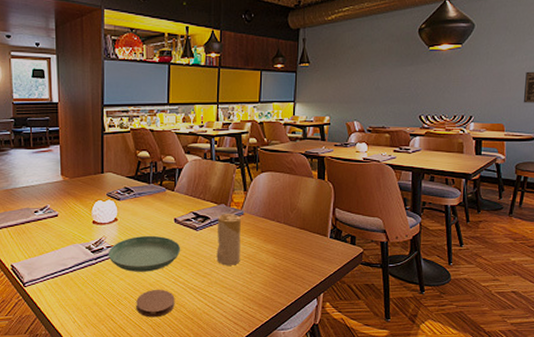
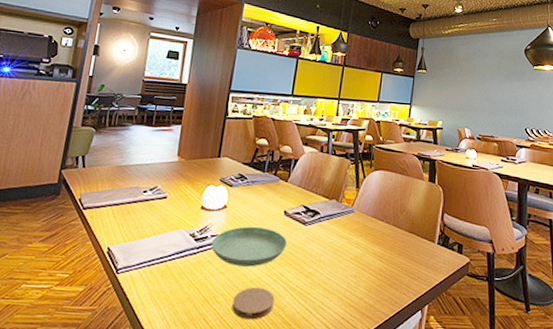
candle: present [216,214,241,265] -> none [322,210,351,267]

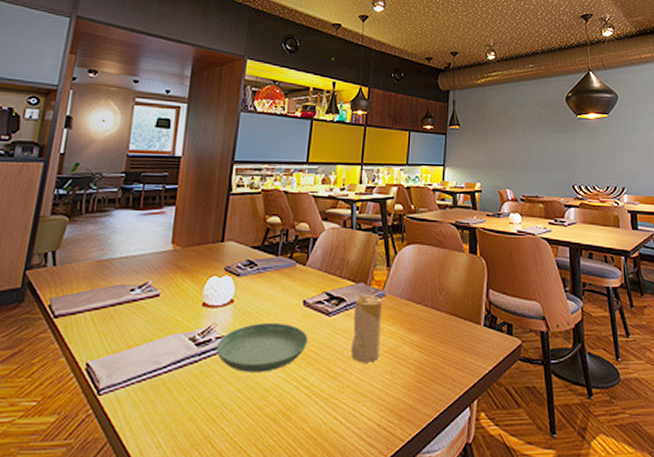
coaster: present [232,287,275,320] -> none [244,396,296,438]
candle: none [322,210,351,267] -> present [351,295,382,363]

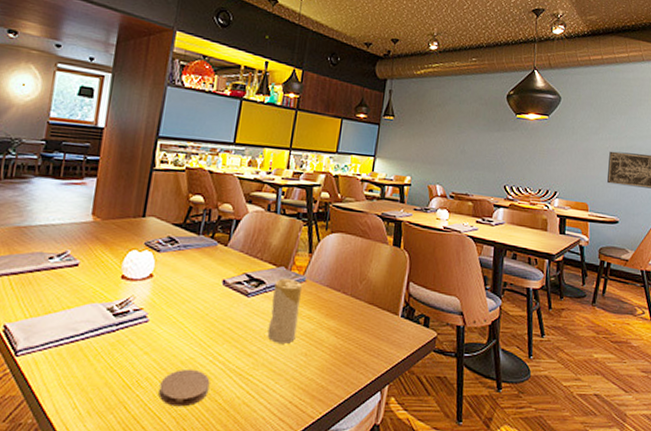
saucer: present [215,322,309,372] -> none [133,298,226,346]
coaster: none [244,396,296,438] -> present [158,368,210,407]

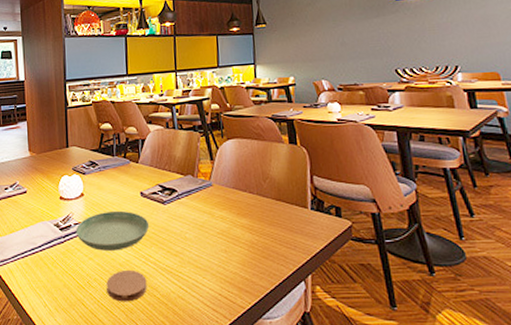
saucer: none [133,298,226,346] -> present [75,210,150,251]
candle: present [267,279,302,344] -> none [185,185,213,243]

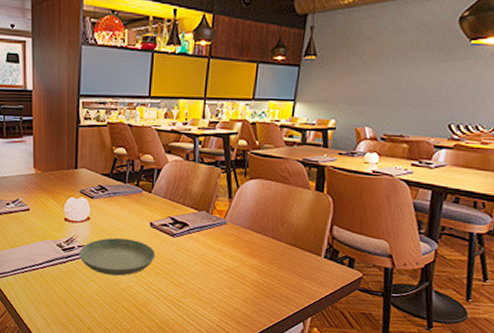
coaster: present [106,269,147,302] -> none [106,294,147,323]

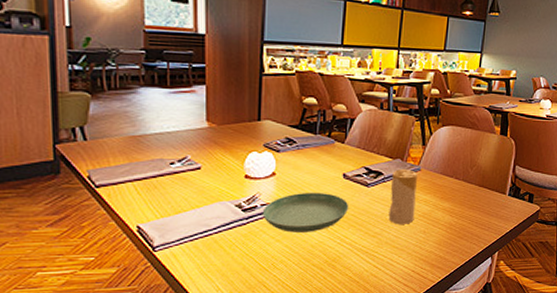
candle: none [194,221,223,278] -> present [388,169,417,224]

